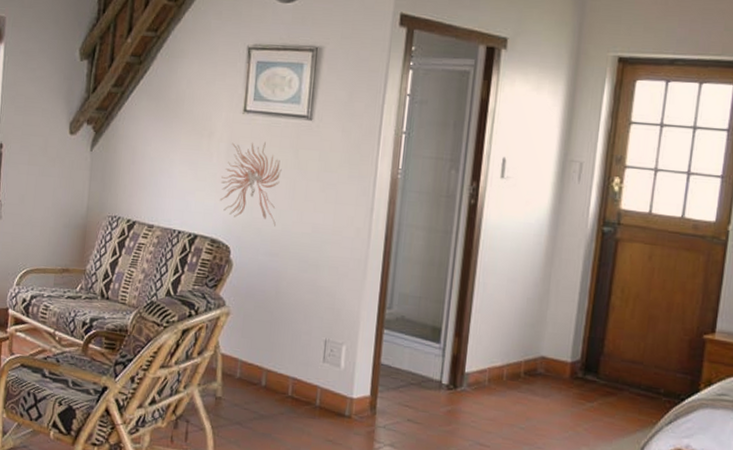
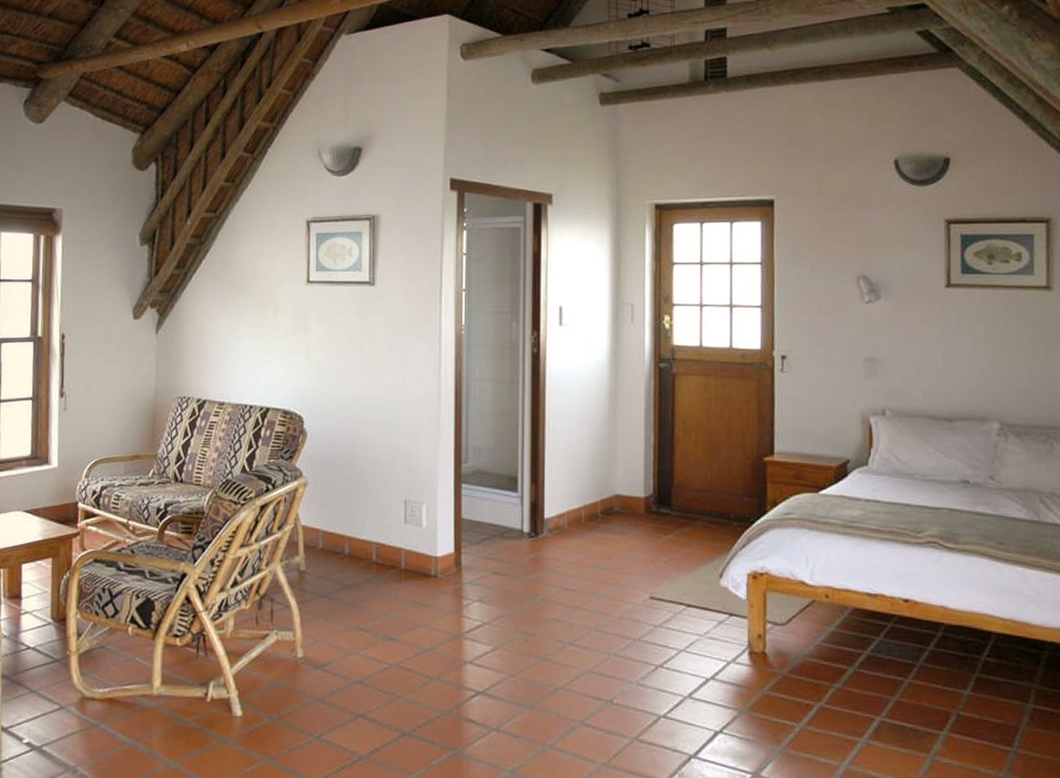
wall sculpture: present [219,141,282,227] -> none [289,310,349,393]

